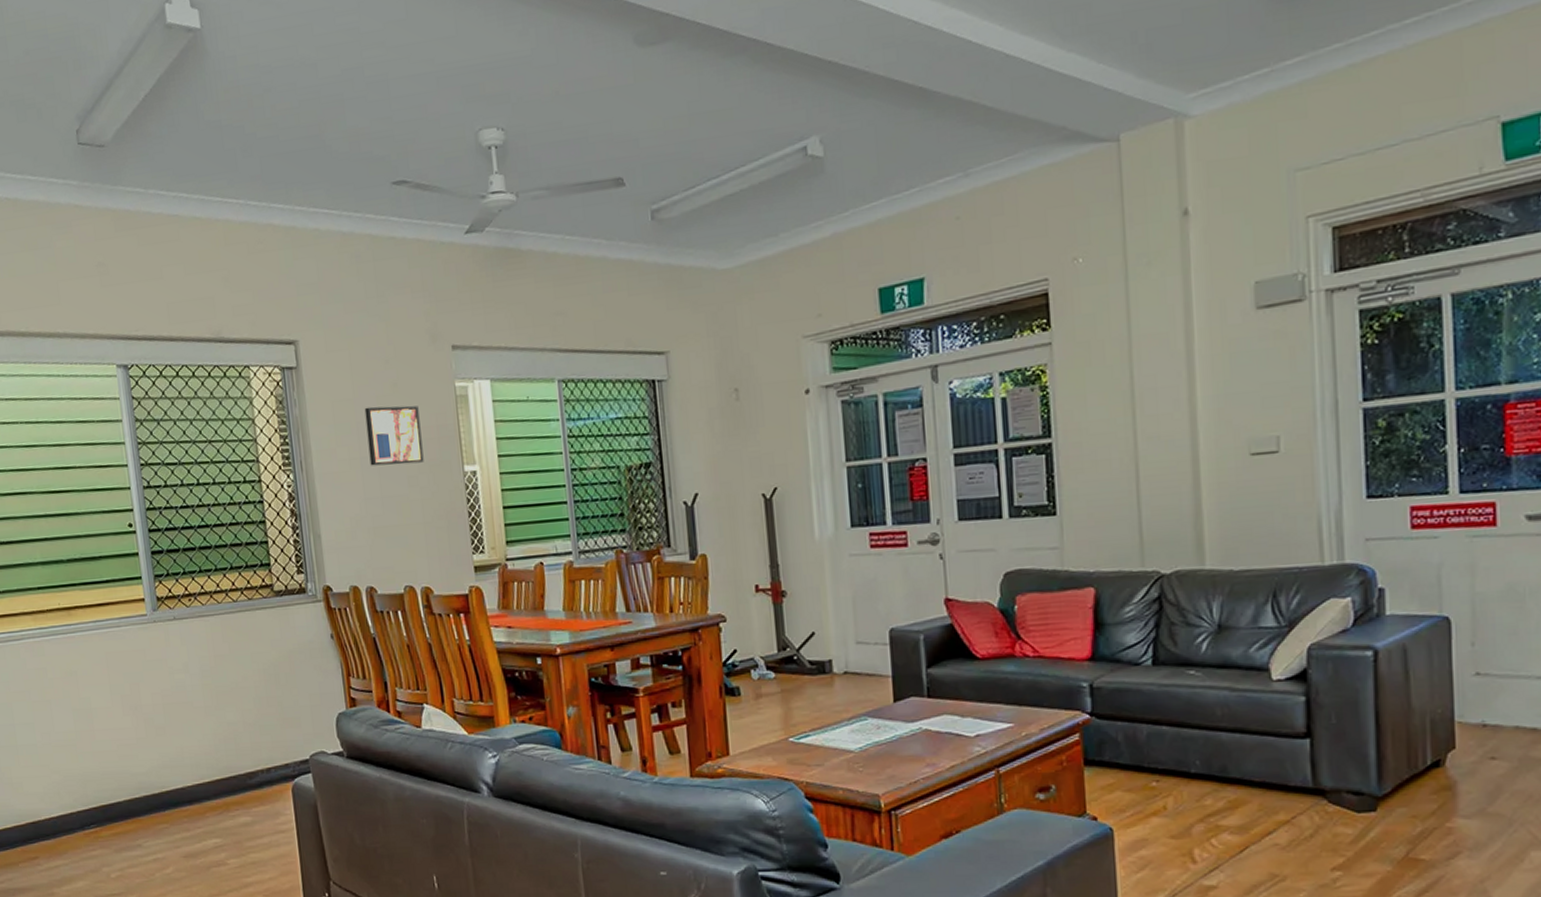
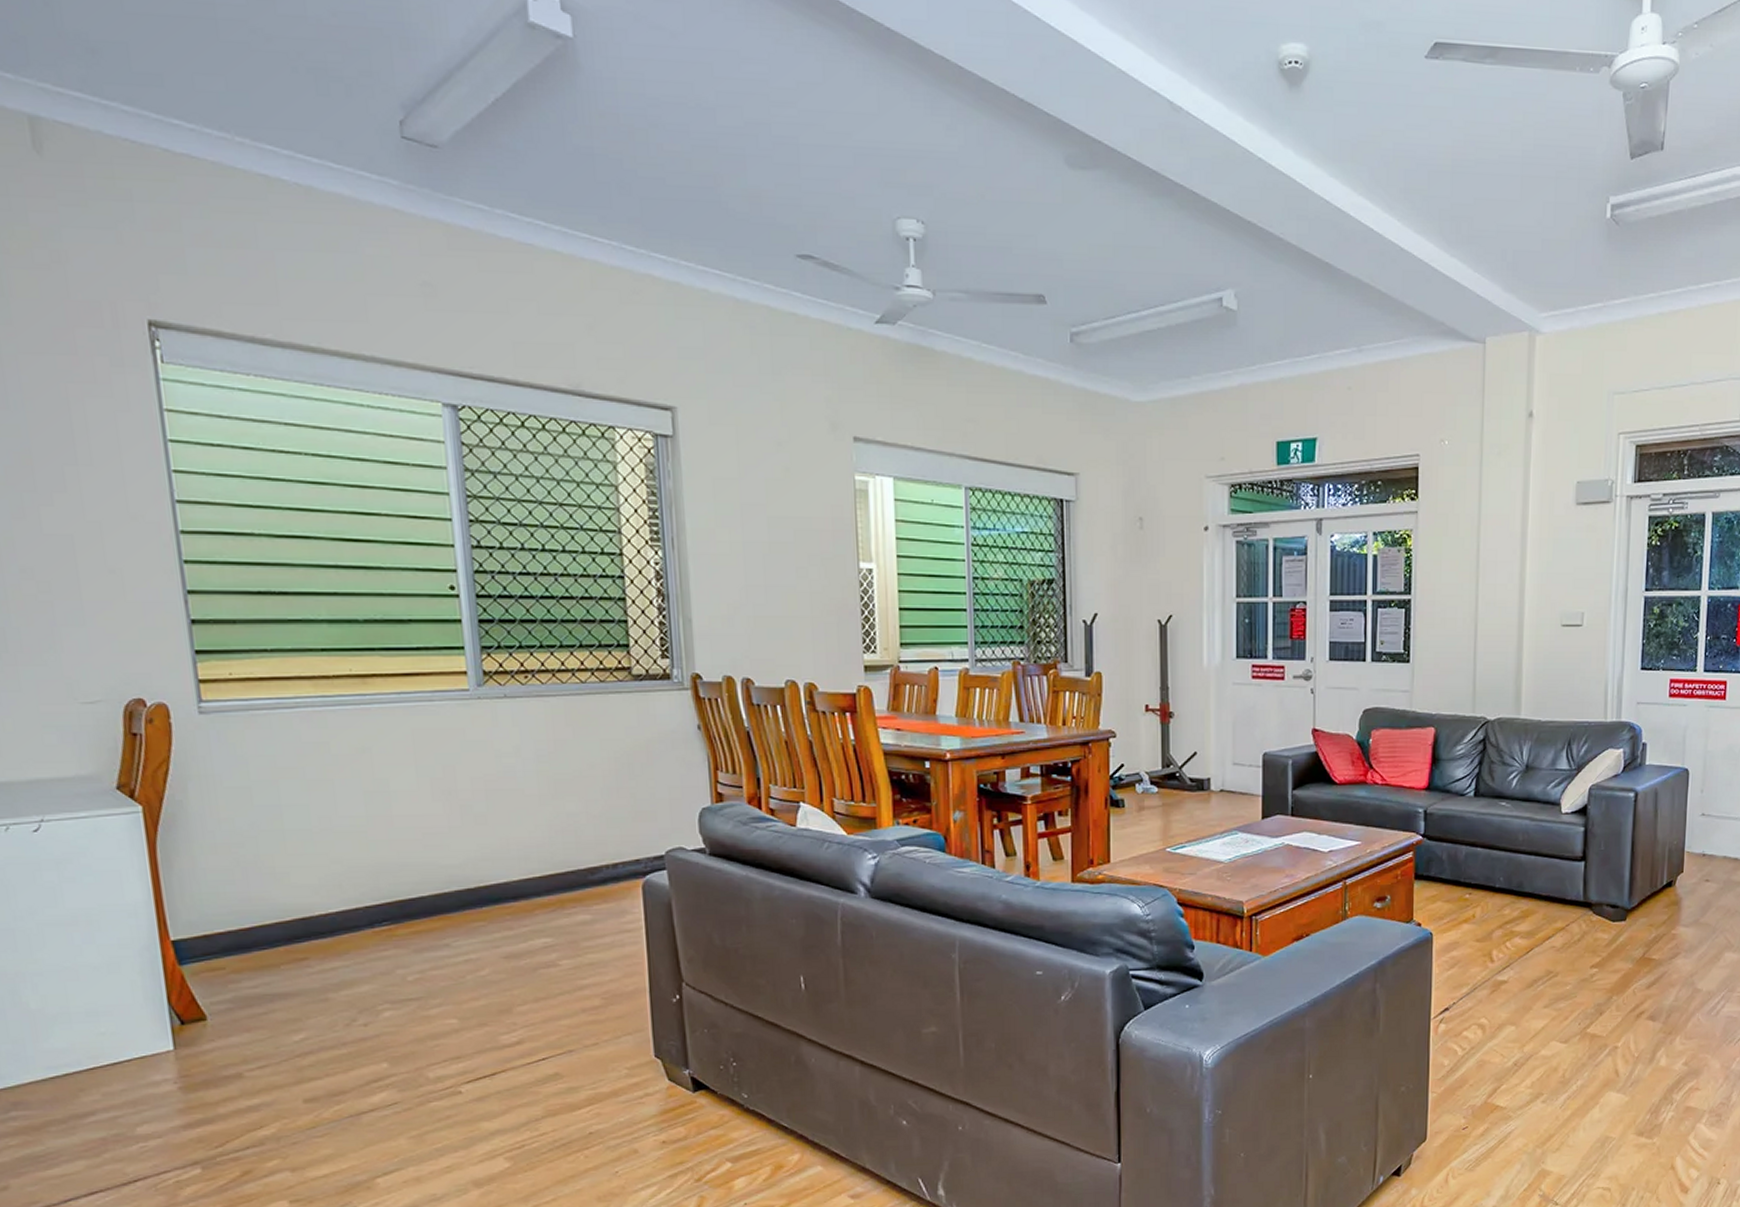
wall art: present [364,405,424,466] -> none [751,489,815,554]

